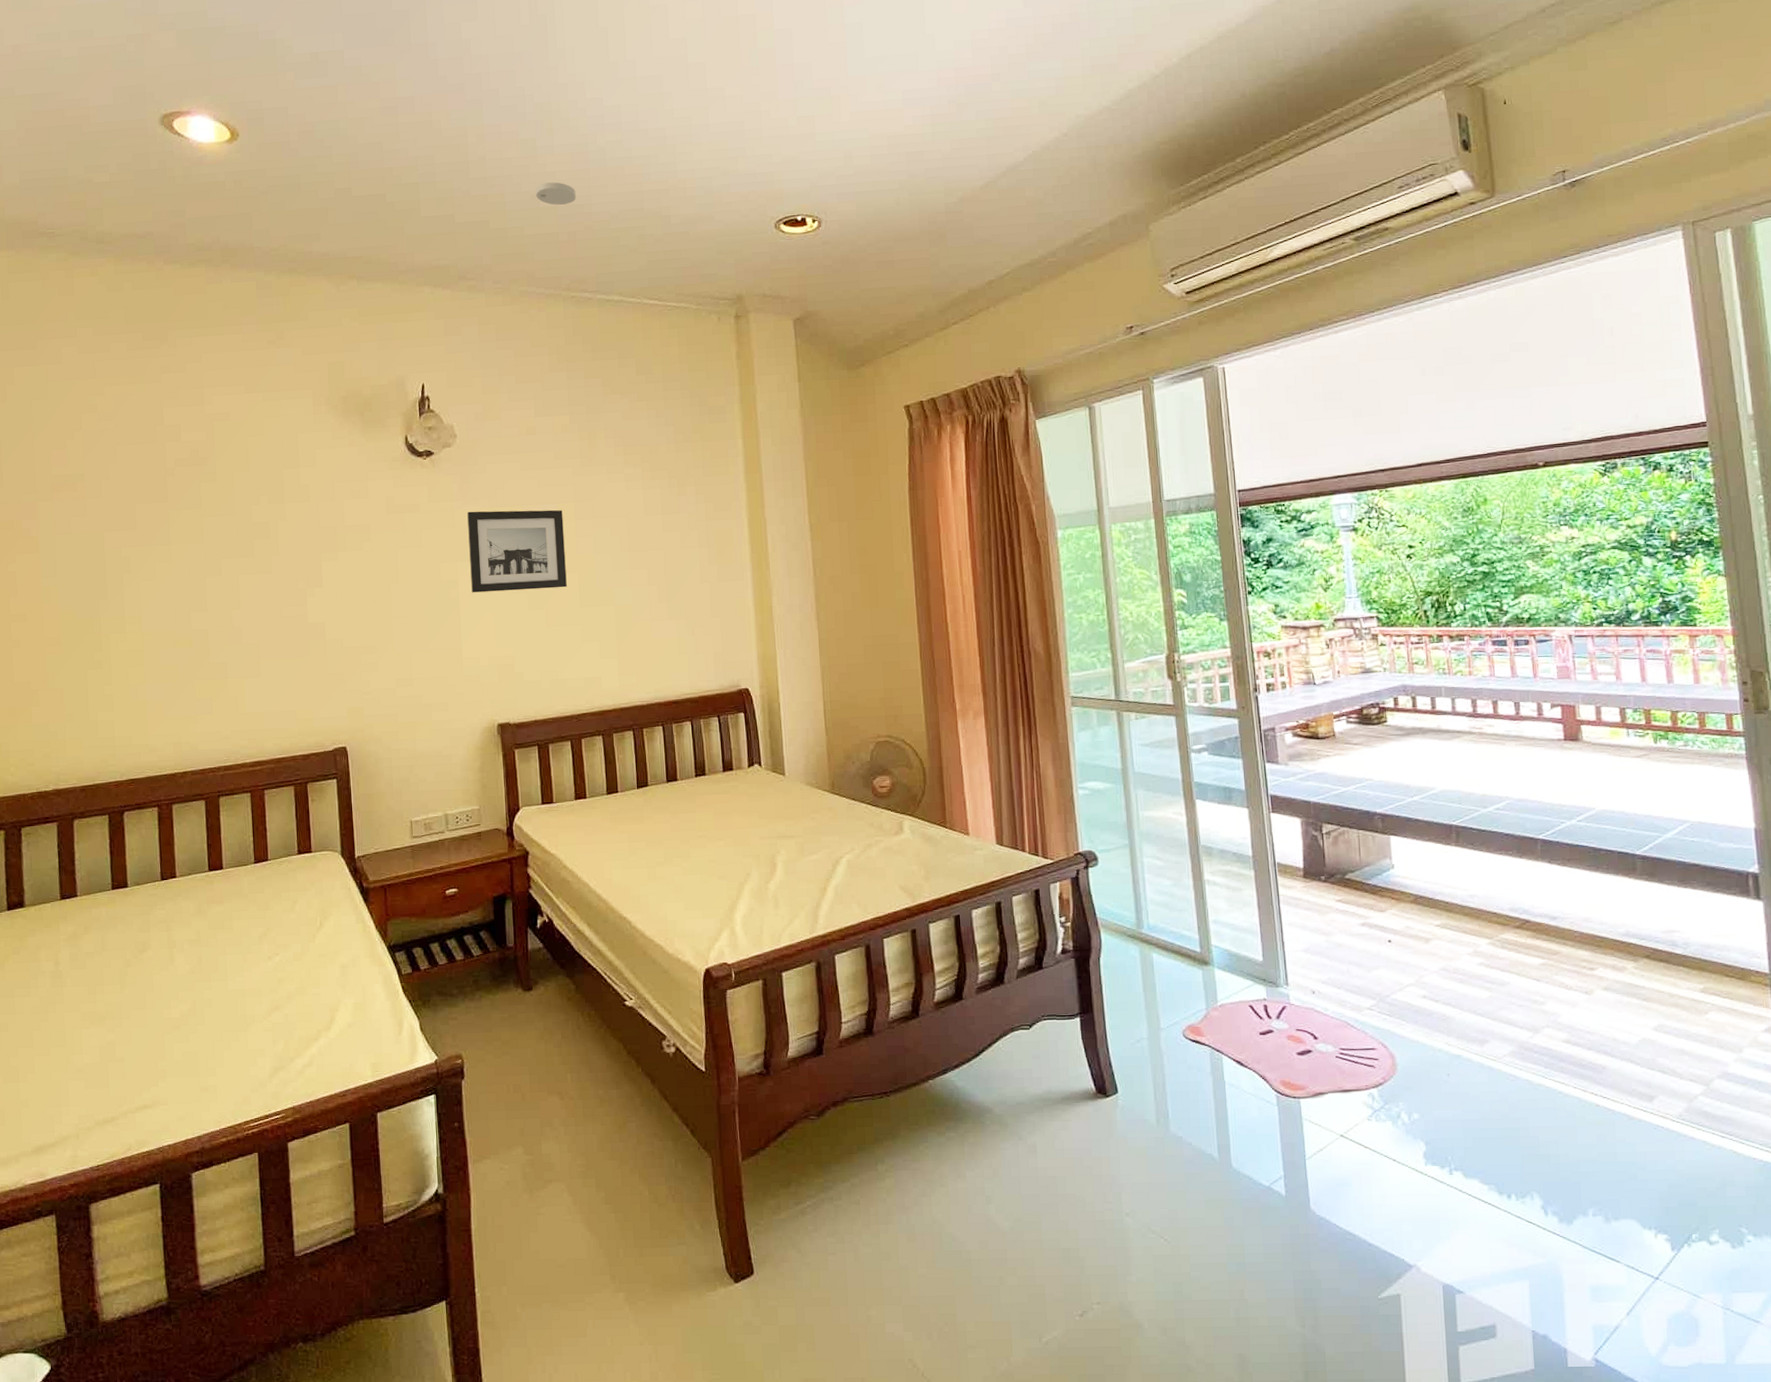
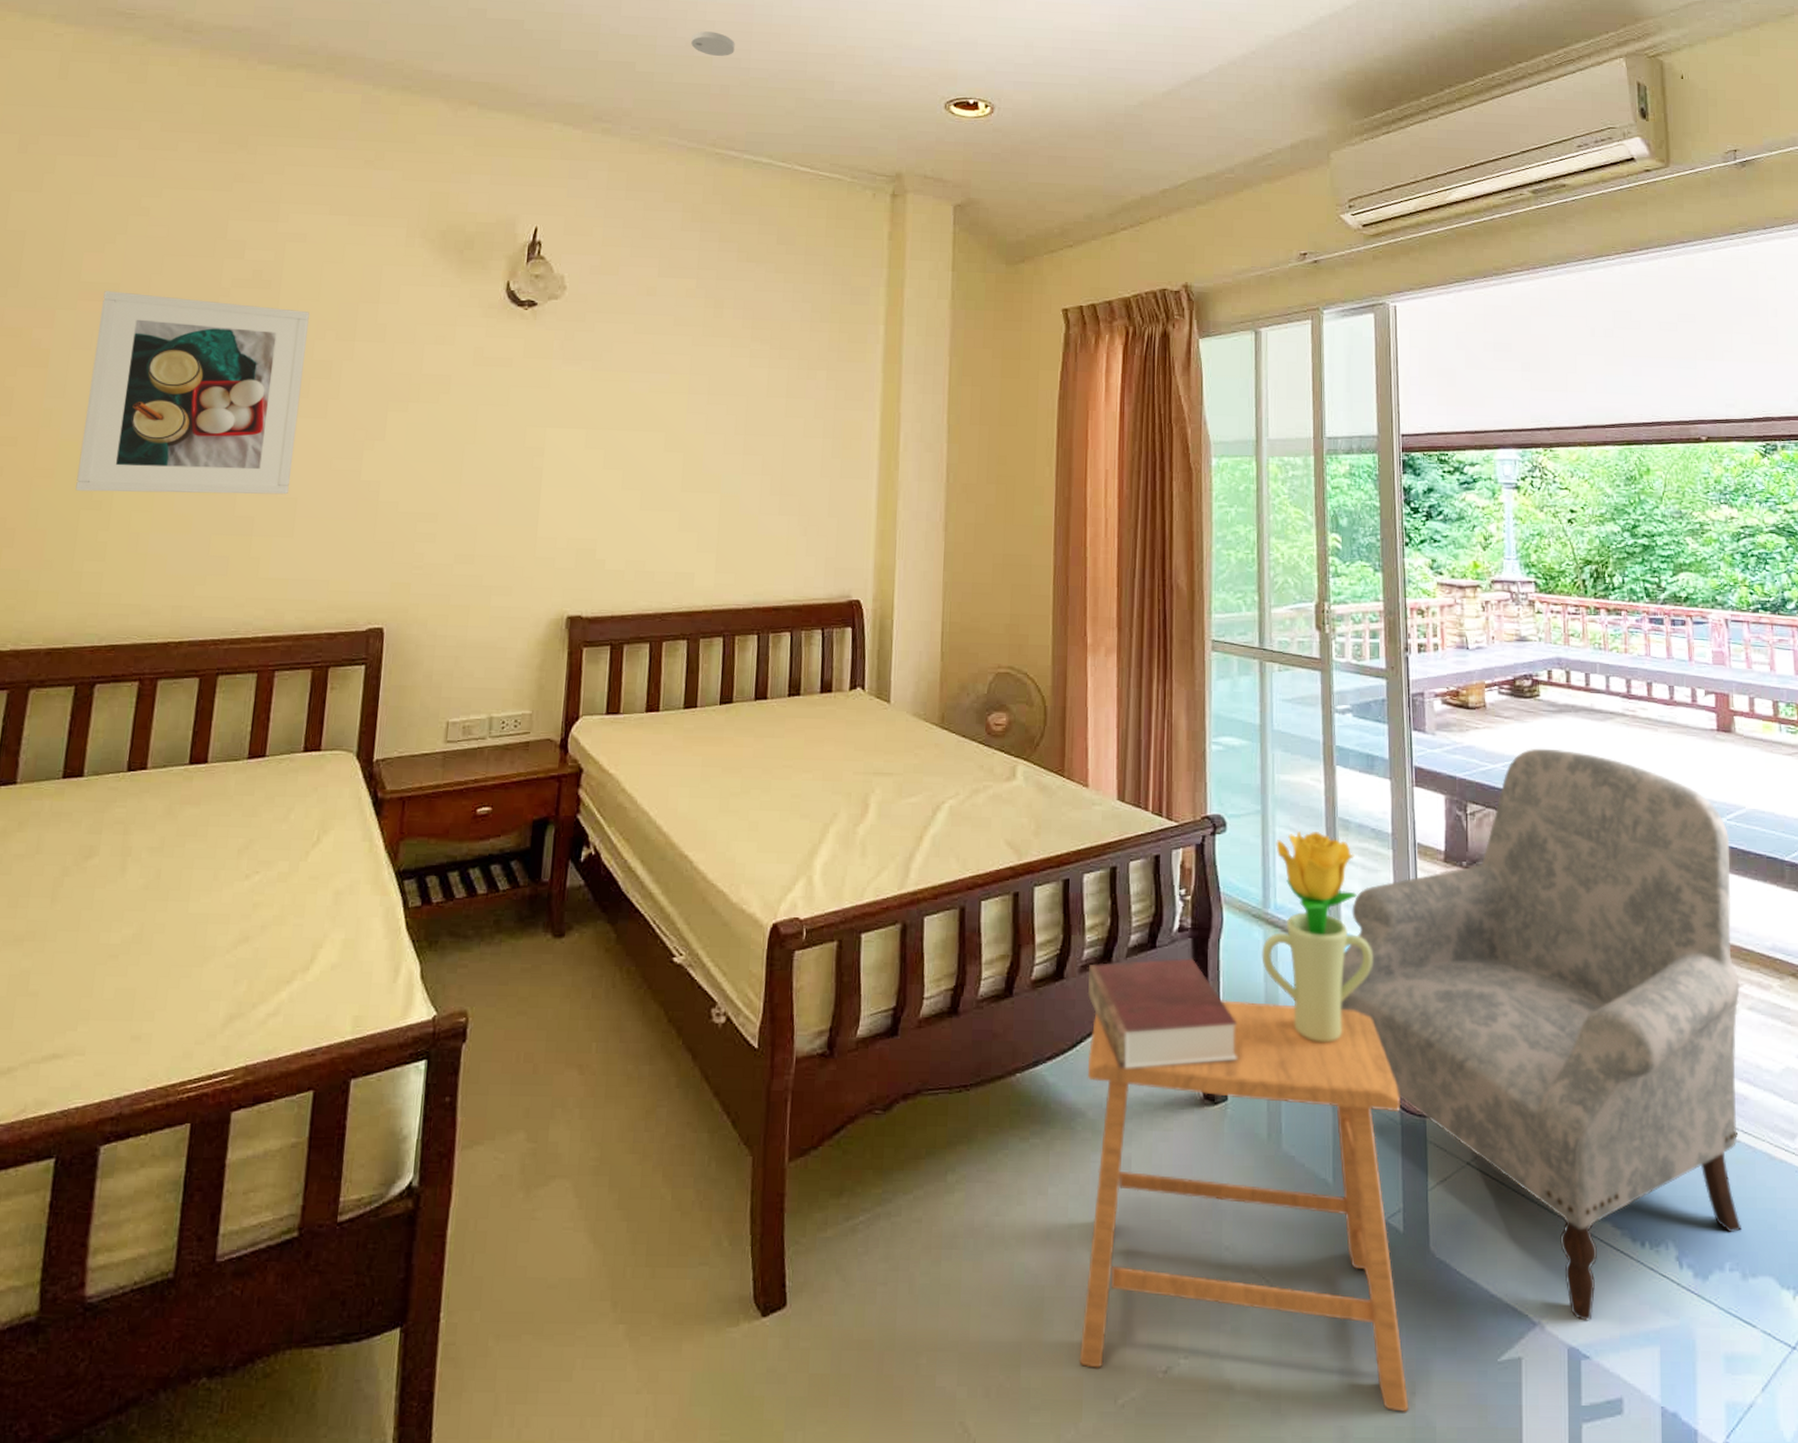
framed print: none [72,481,251,654] -> present [75,291,309,495]
wall art: present [467,510,567,593] -> none [558,372,675,468]
book: none [984,975,1124,1072] -> present [1087,958,1238,1069]
stool: none [990,1008,1300,1341] -> present [1079,999,1409,1412]
potted flower: none [1139,859,1242,1040] -> present [1261,831,1372,1043]
armchair: none [1213,768,1603,1262] -> present [1341,748,1741,1321]

